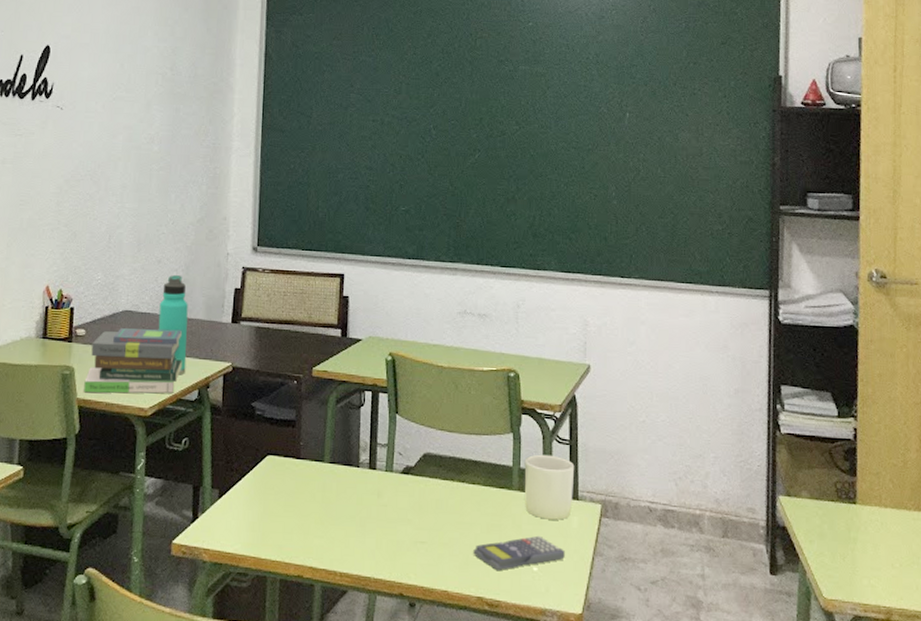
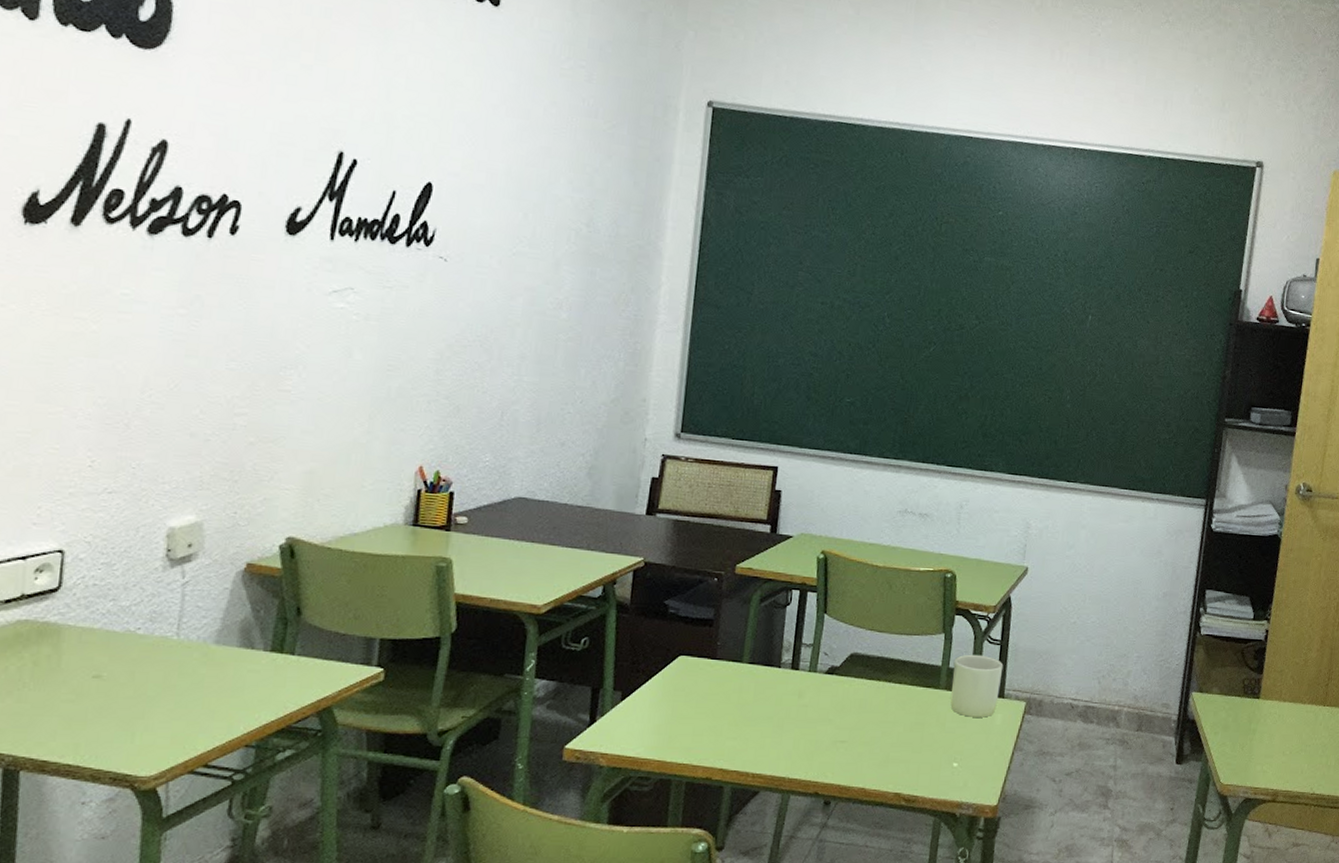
books: present [84,328,183,394] -> none [463,517,587,590]
thermos bottle: present [158,275,188,374] -> none [558,460,596,569]
calculator: present [473,535,565,570] -> none [894,732,986,767]

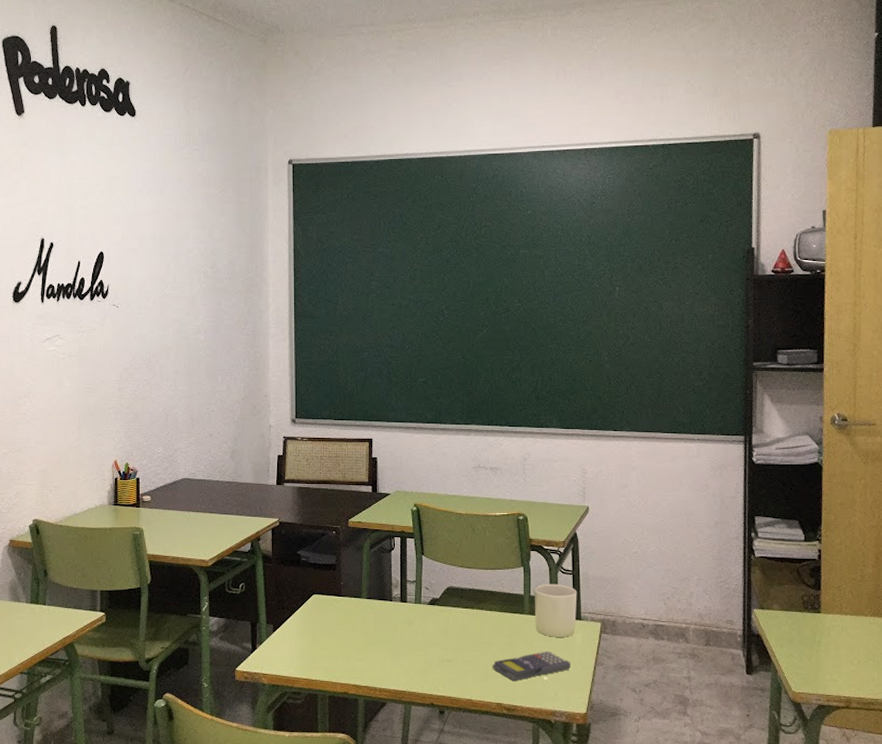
calculator: none [894,732,986,767] -> present [492,651,571,681]

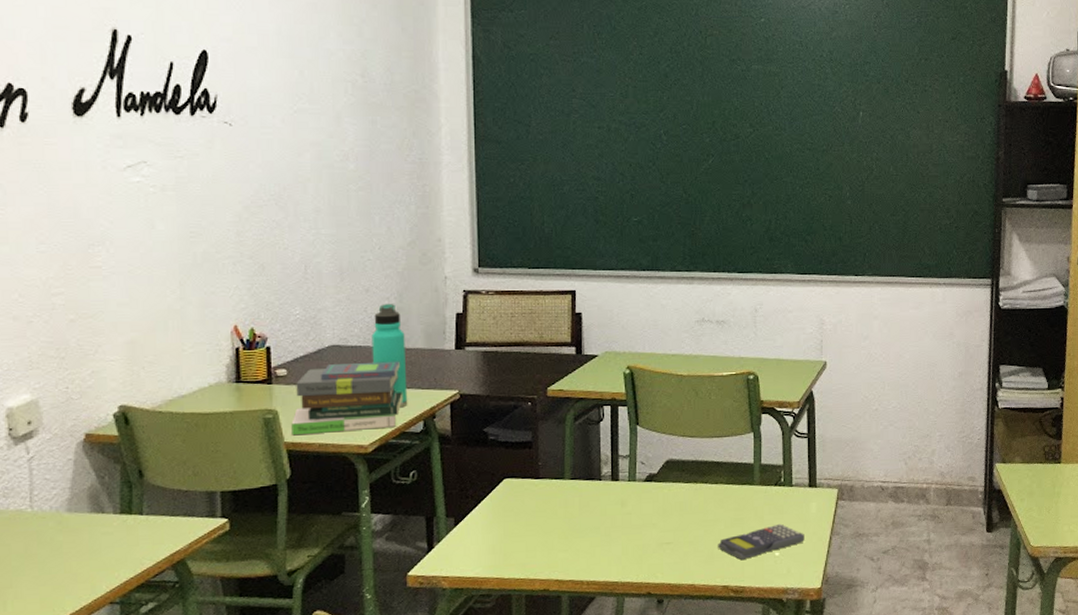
books: none [153,492,236,549] -> present [291,361,404,436]
thermos bottle: none [213,447,239,530] -> present [371,304,408,407]
mug: present [534,583,578,637] -> none [765,449,813,508]

